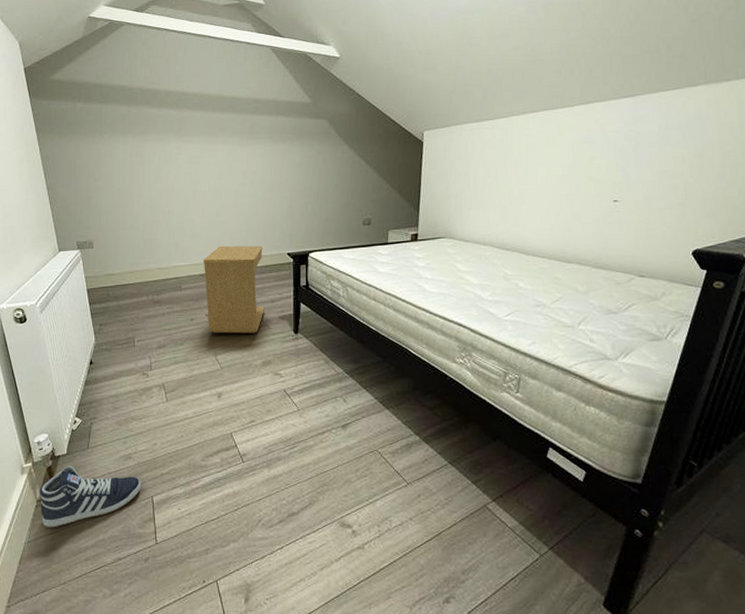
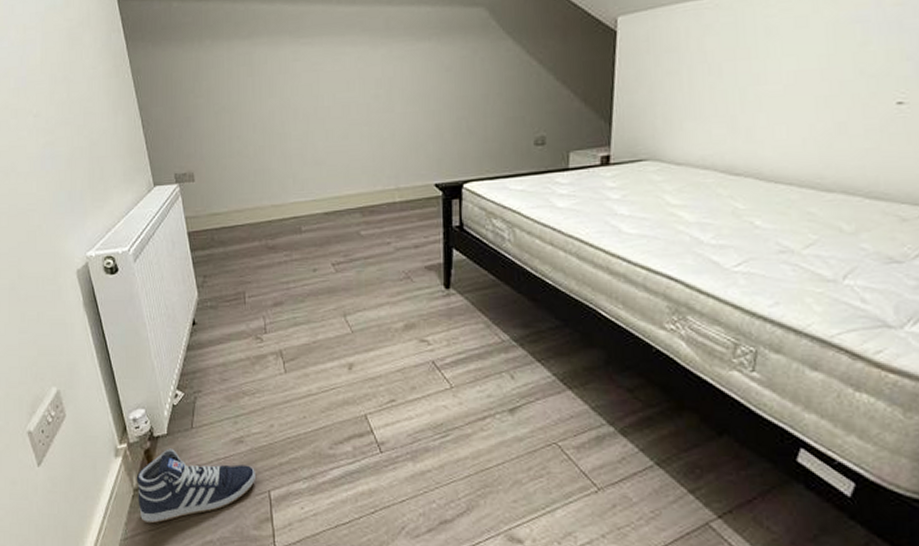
side table: present [203,245,265,334] -> none [327,175,407,288]

